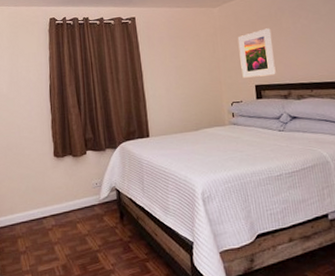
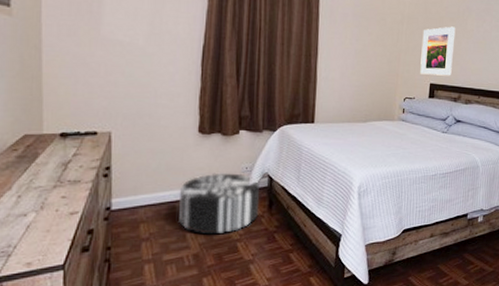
pouf: none [44,189,113,247] -> present [179,172,260,235]

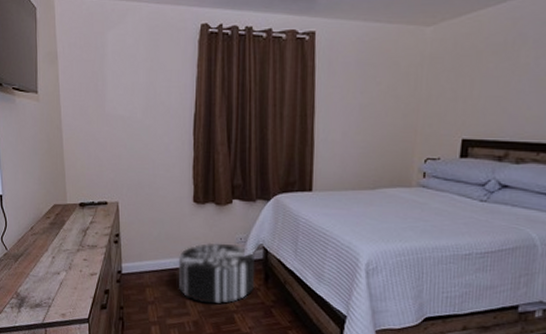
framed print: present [420,26,456,76] -> none [447,62,502,128]

